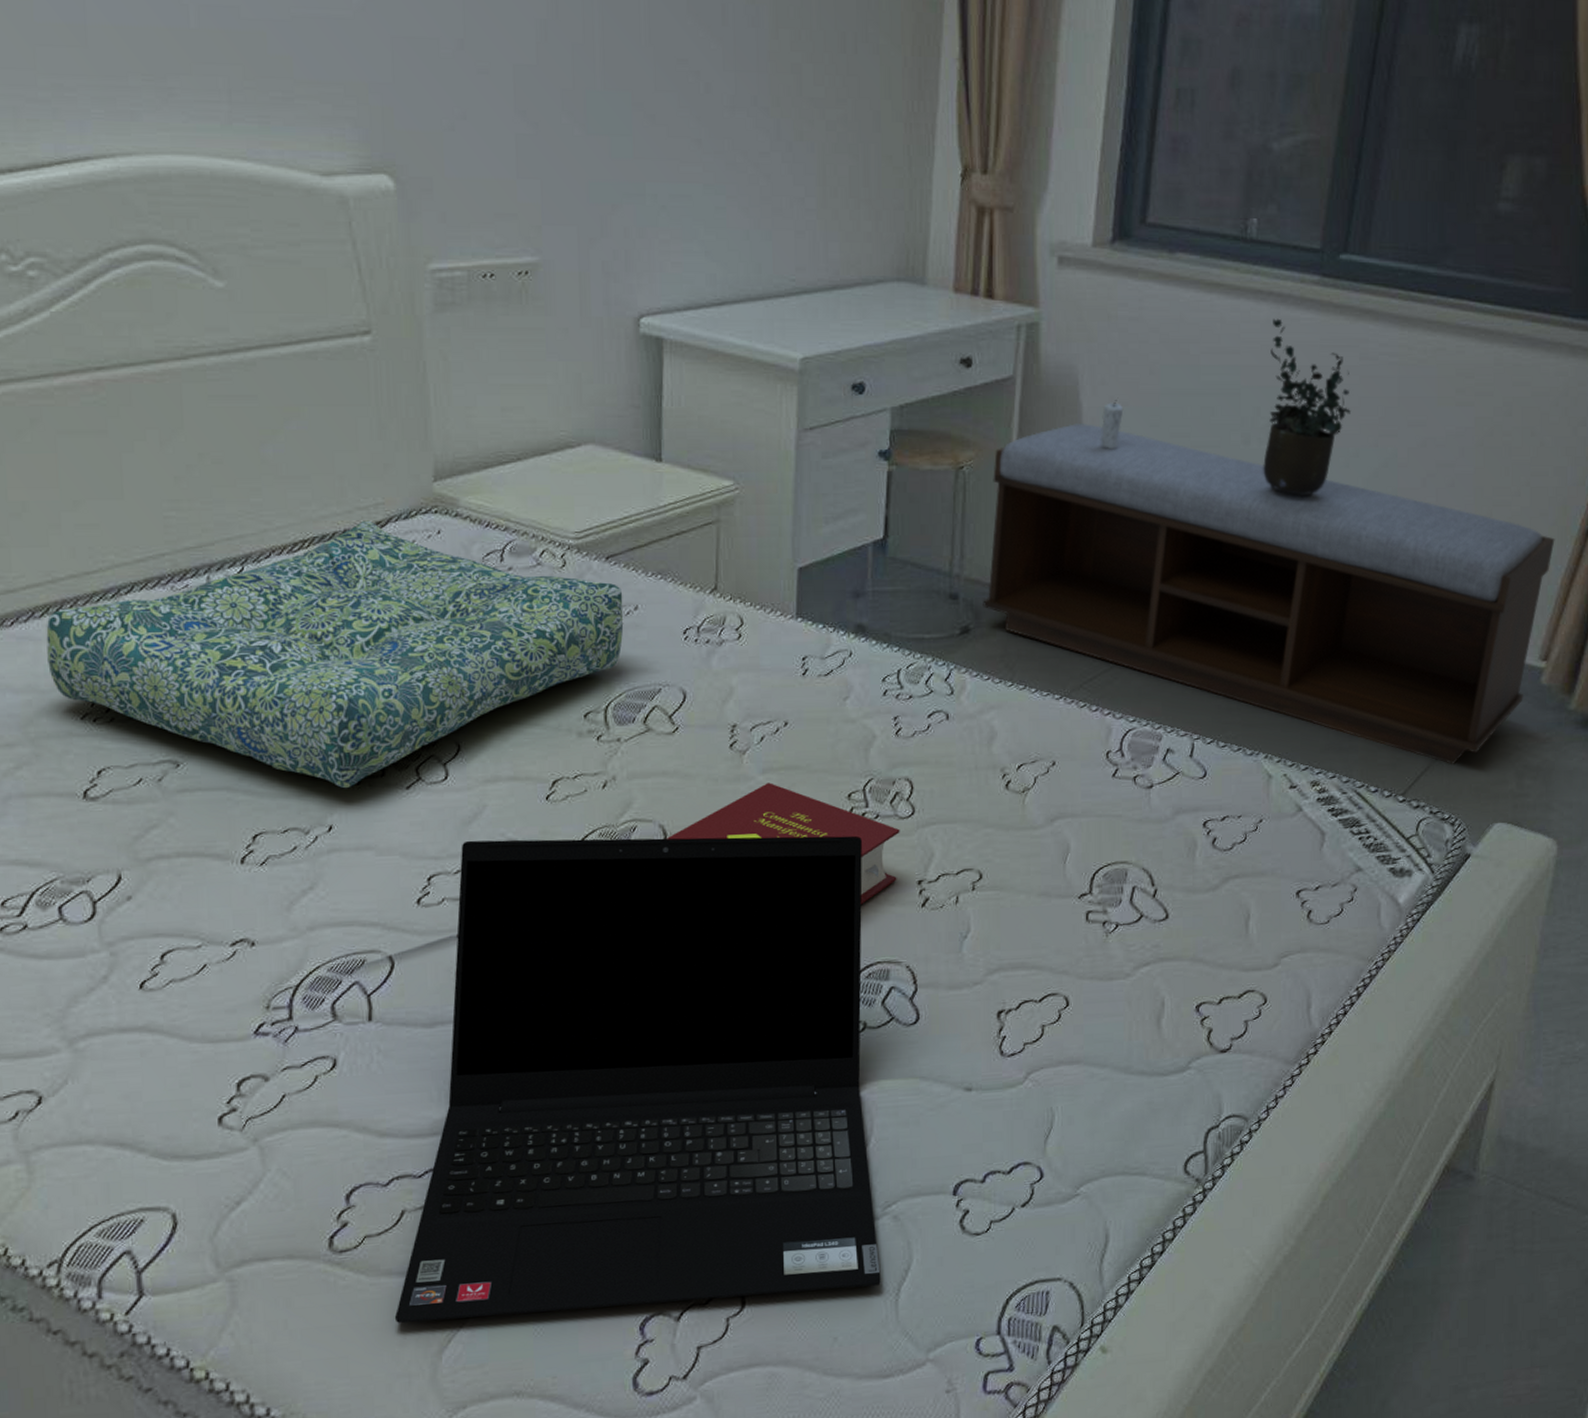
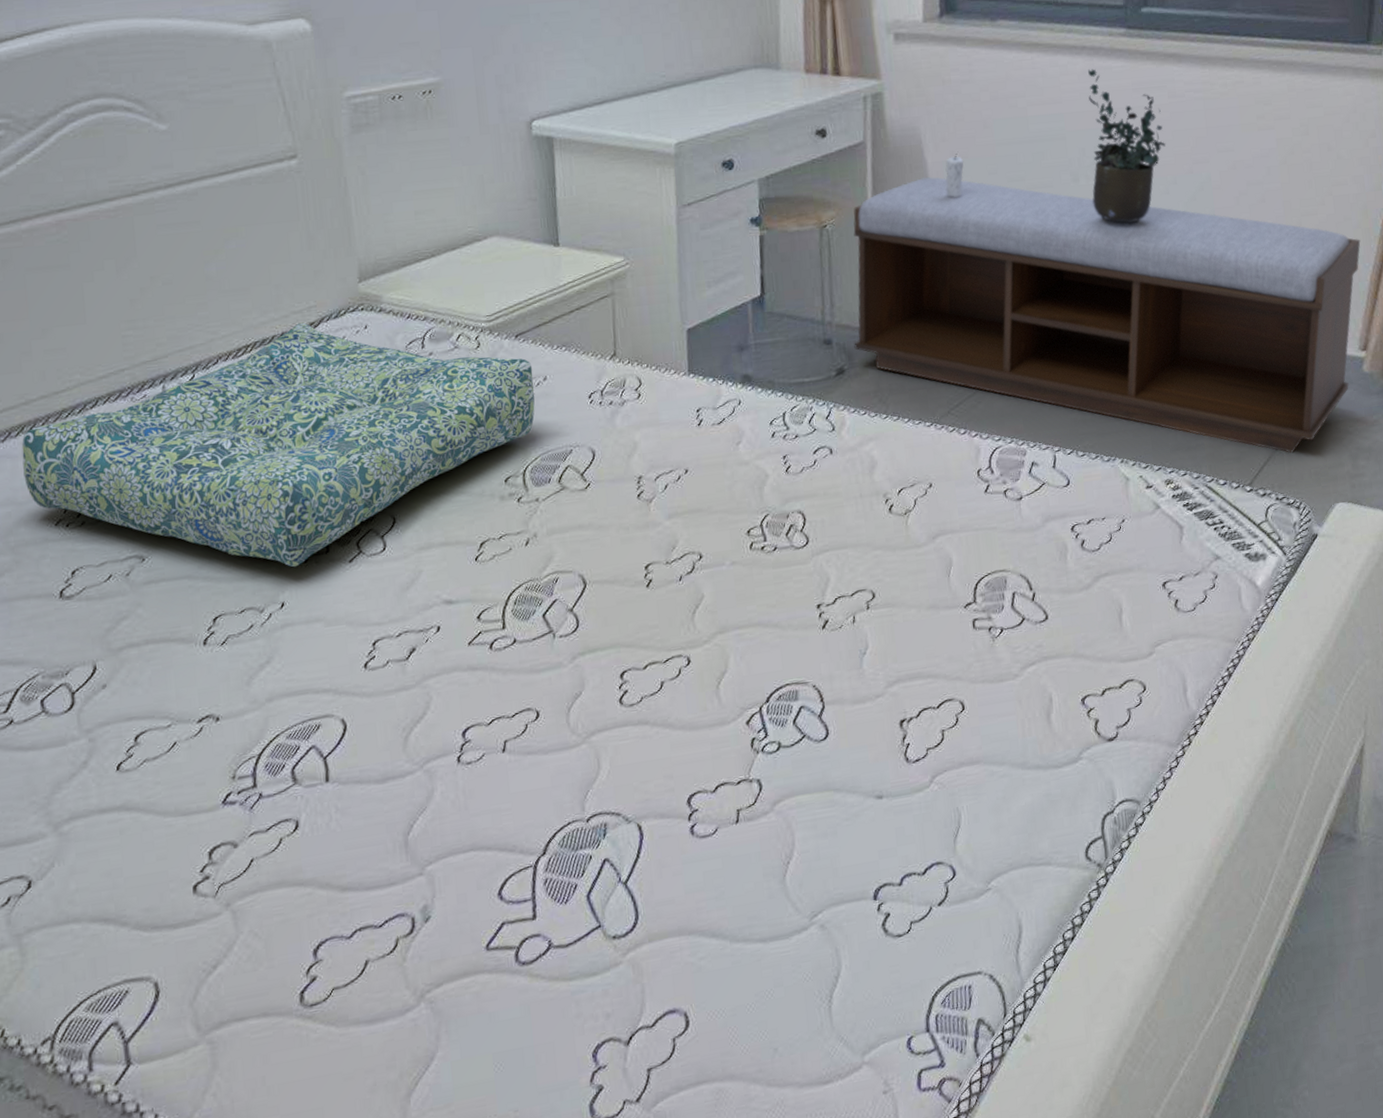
laptop computer: present [394,835,881,1323] -> none [364,568,814,1071]
book: present [665,782,900,904] -> none [585,526,798,632]

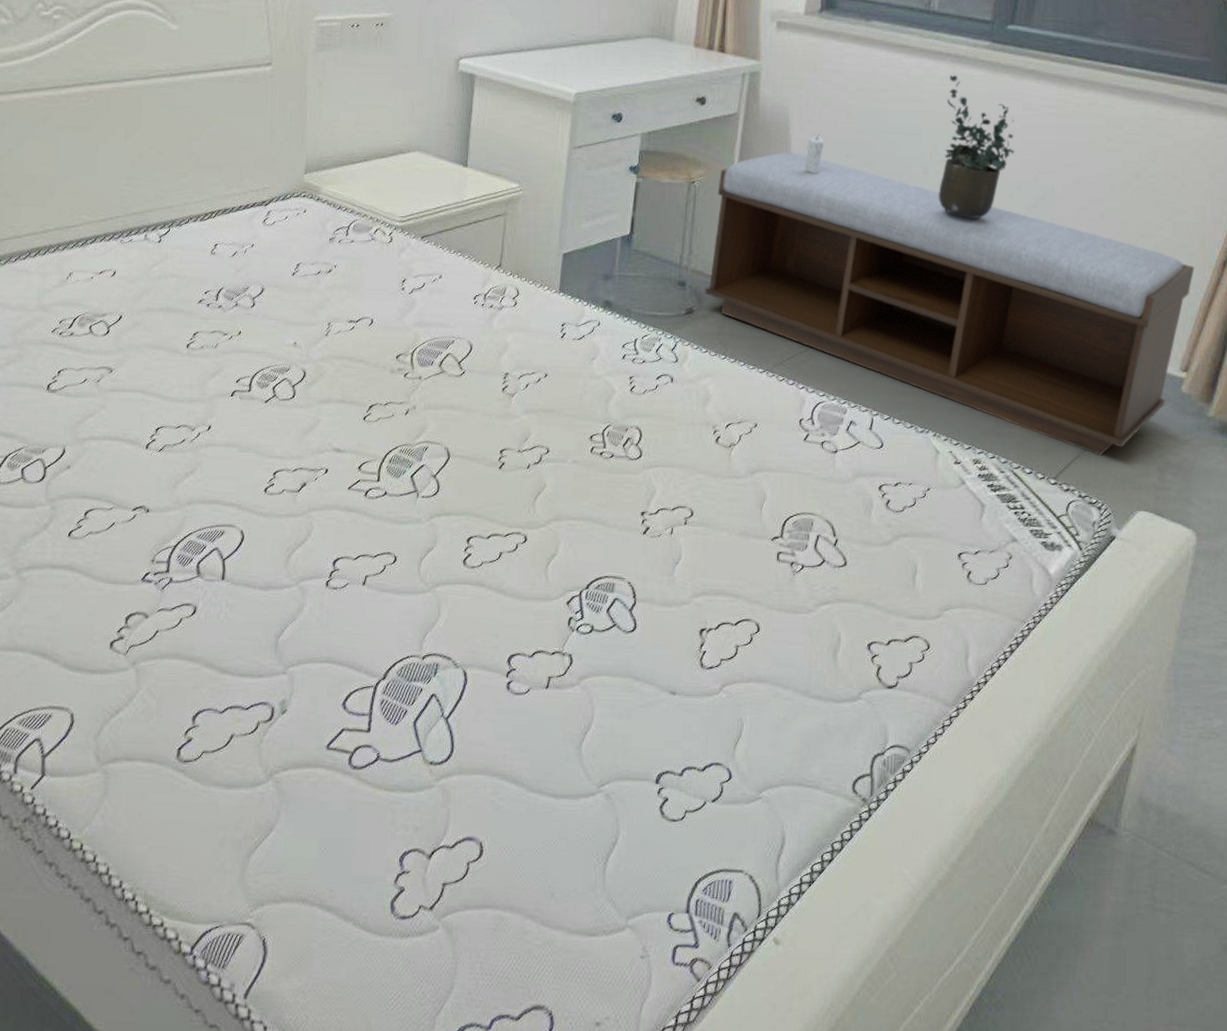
seat cushion: present [21,322,535,568] -> none [35,200,432,399]

